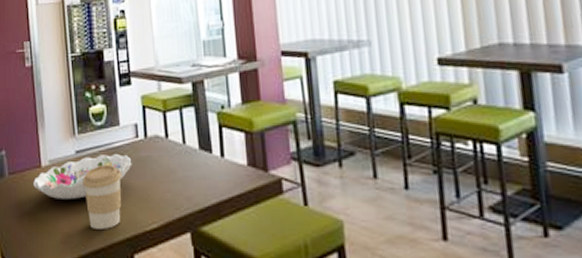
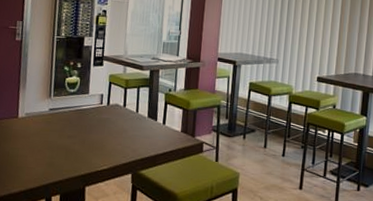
decorative bowl: present [33,153,132,199] -> none [9,113,95,144]
coffee cup: present [83,164,122,229] -> none [51,120,85,167]

